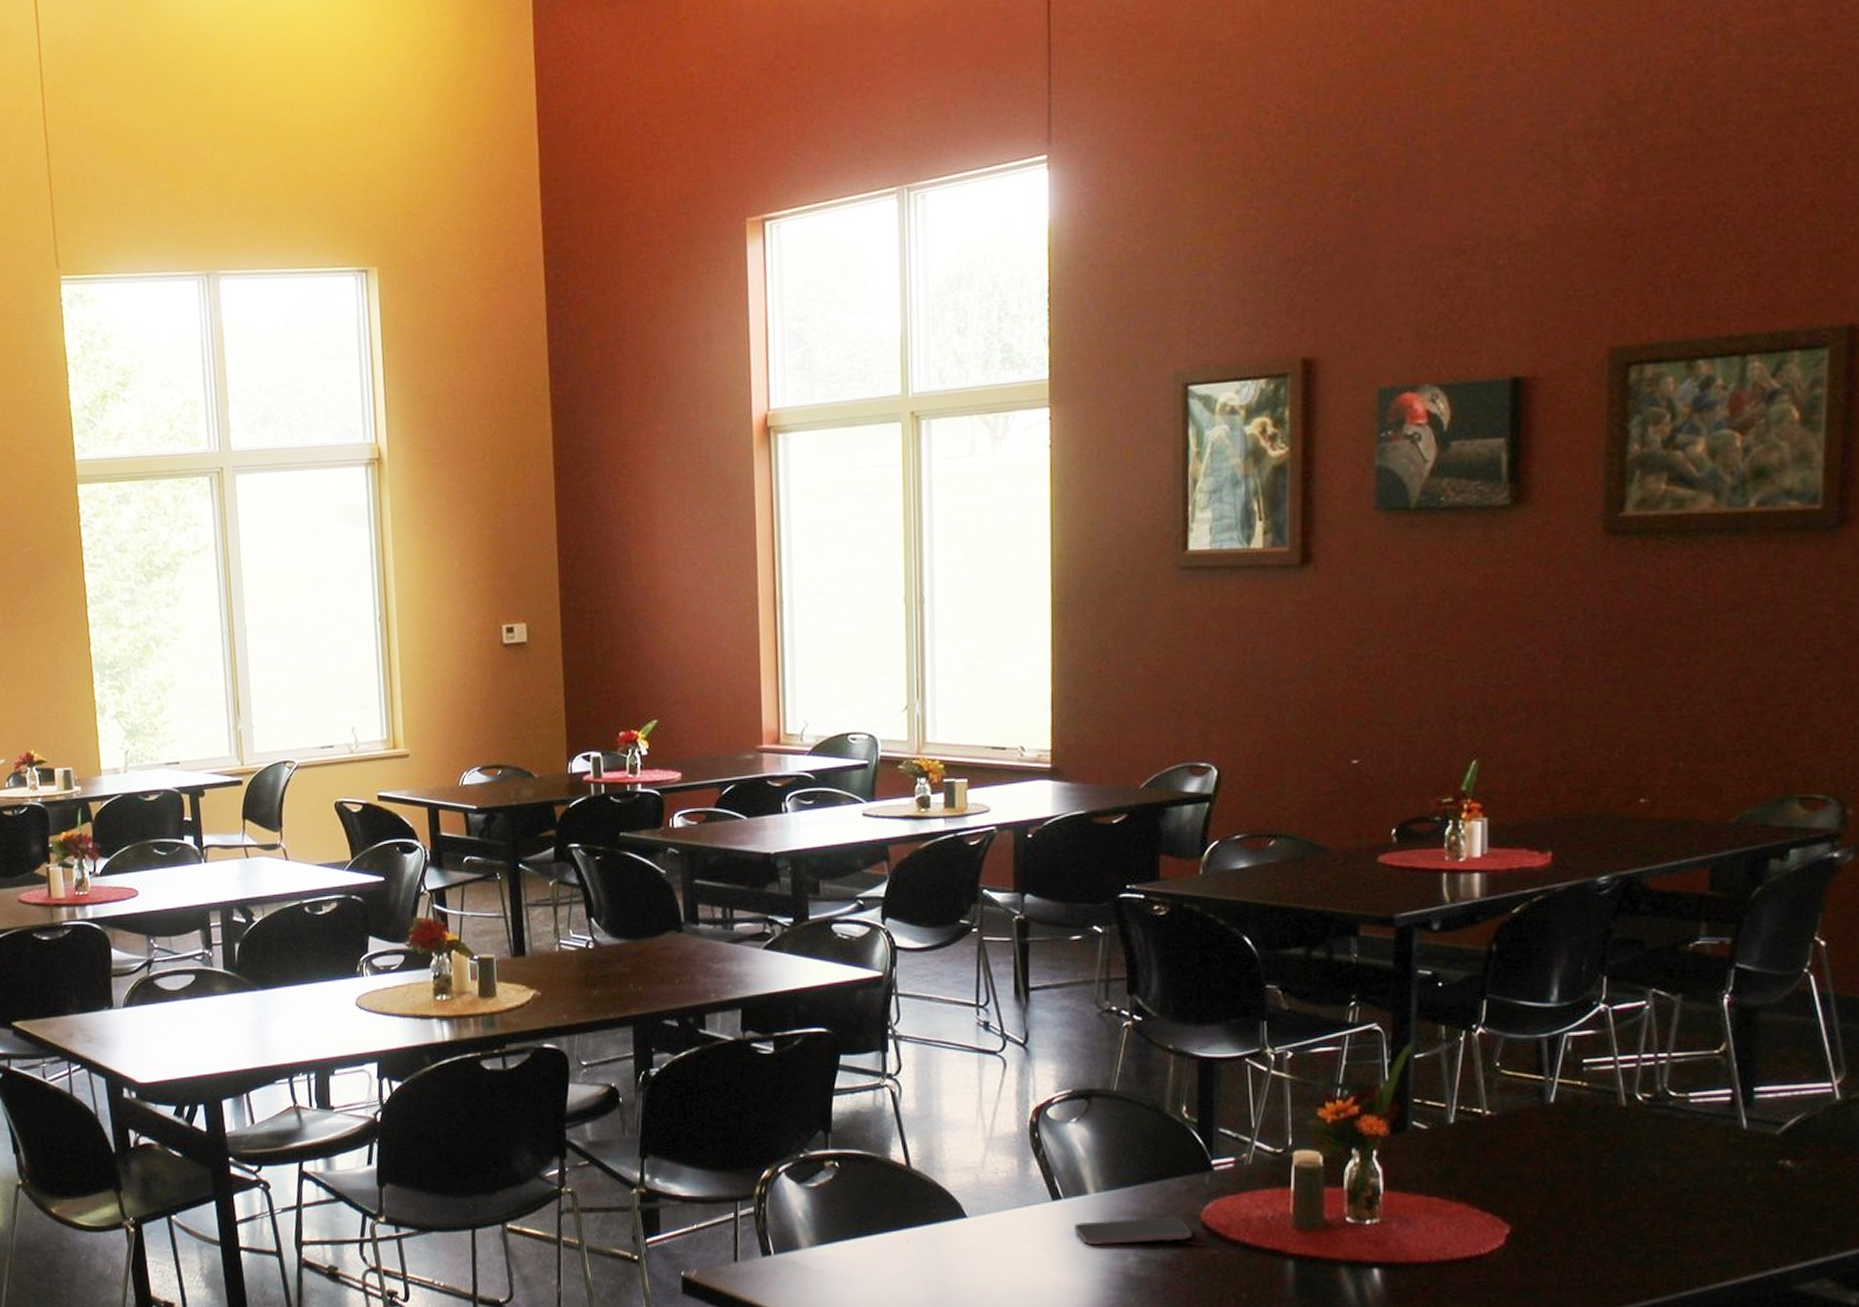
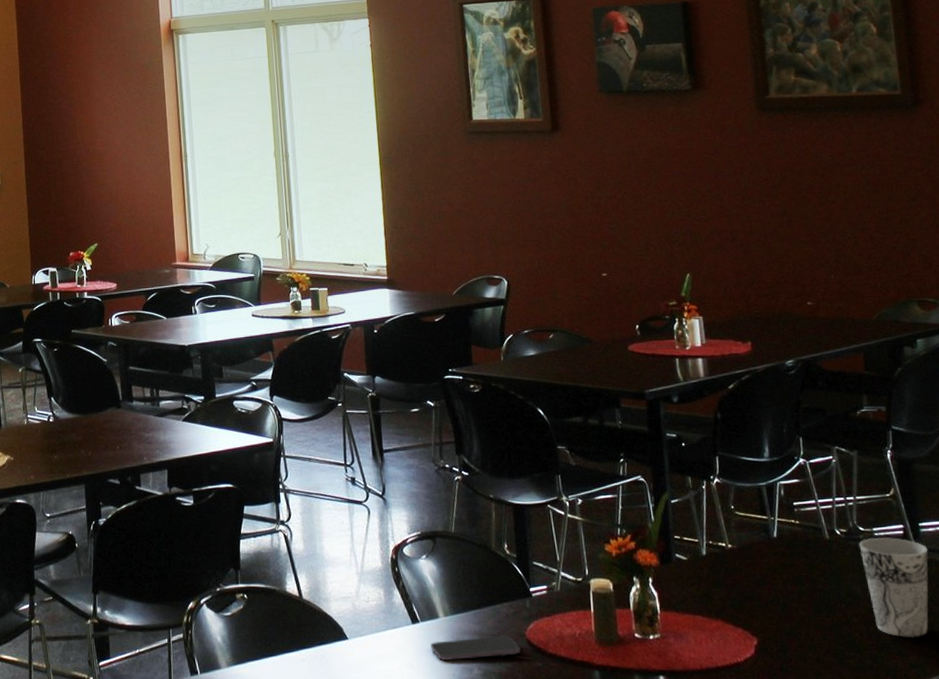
cup: none [1666,1104,1762,1230] -> present [858,537,929,638]

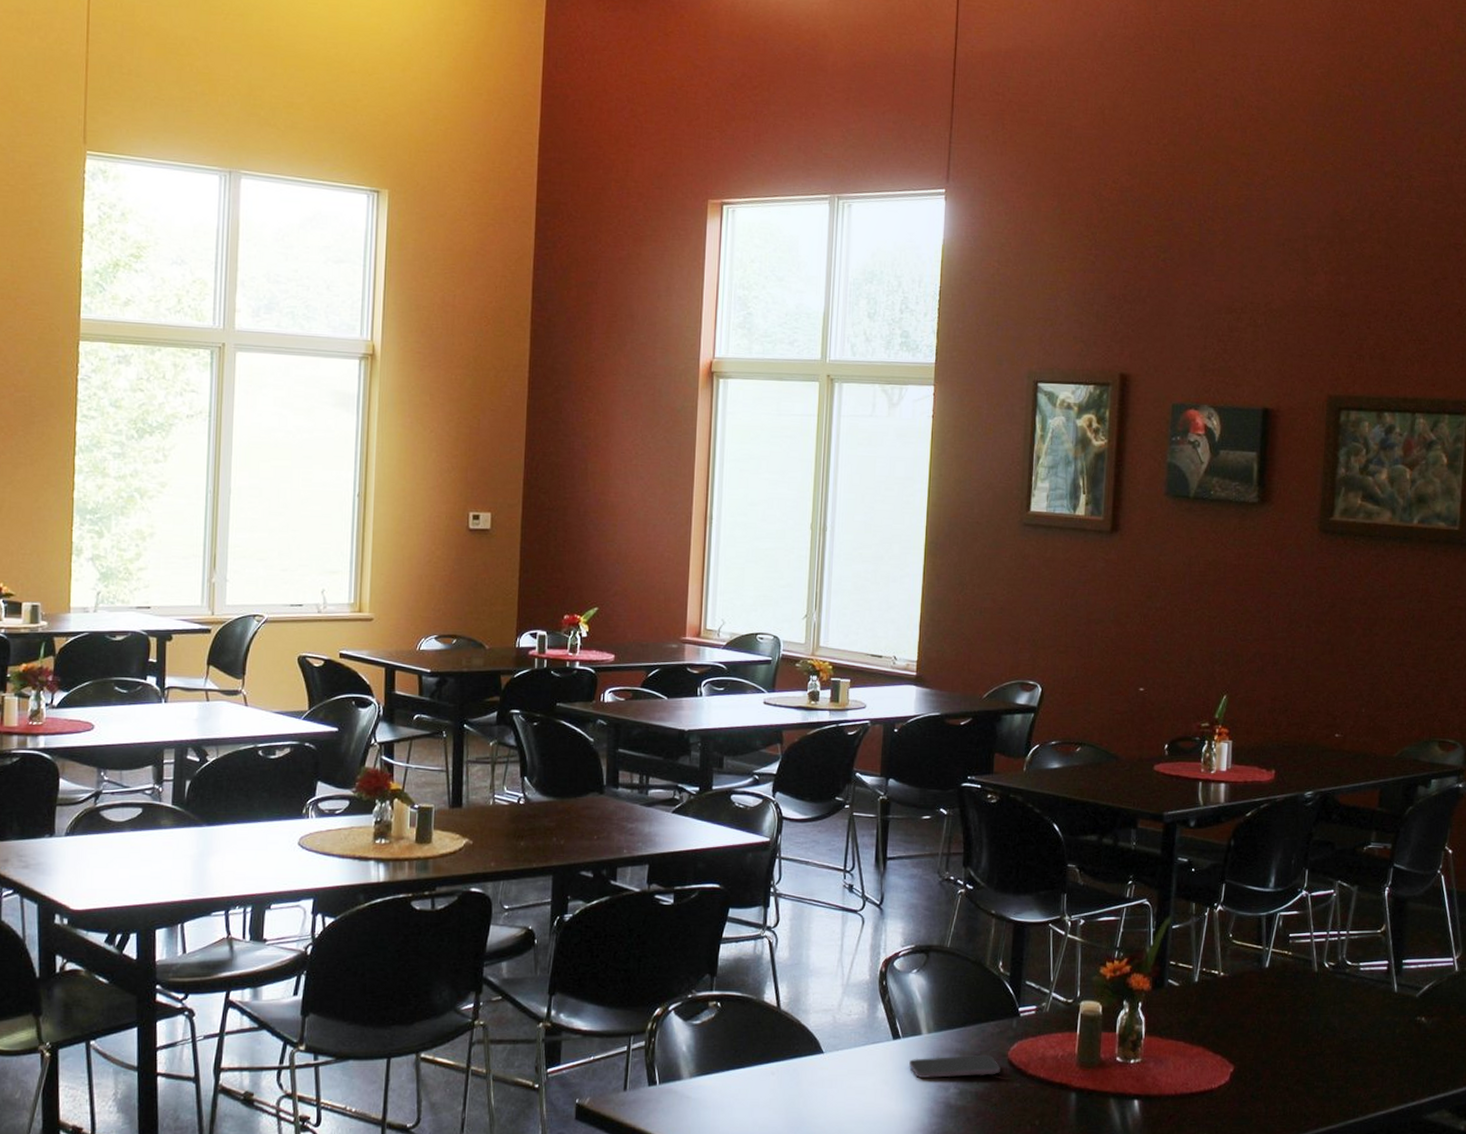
cup: present [858,537,929,638] -> none [1344,972,1407,1071]

